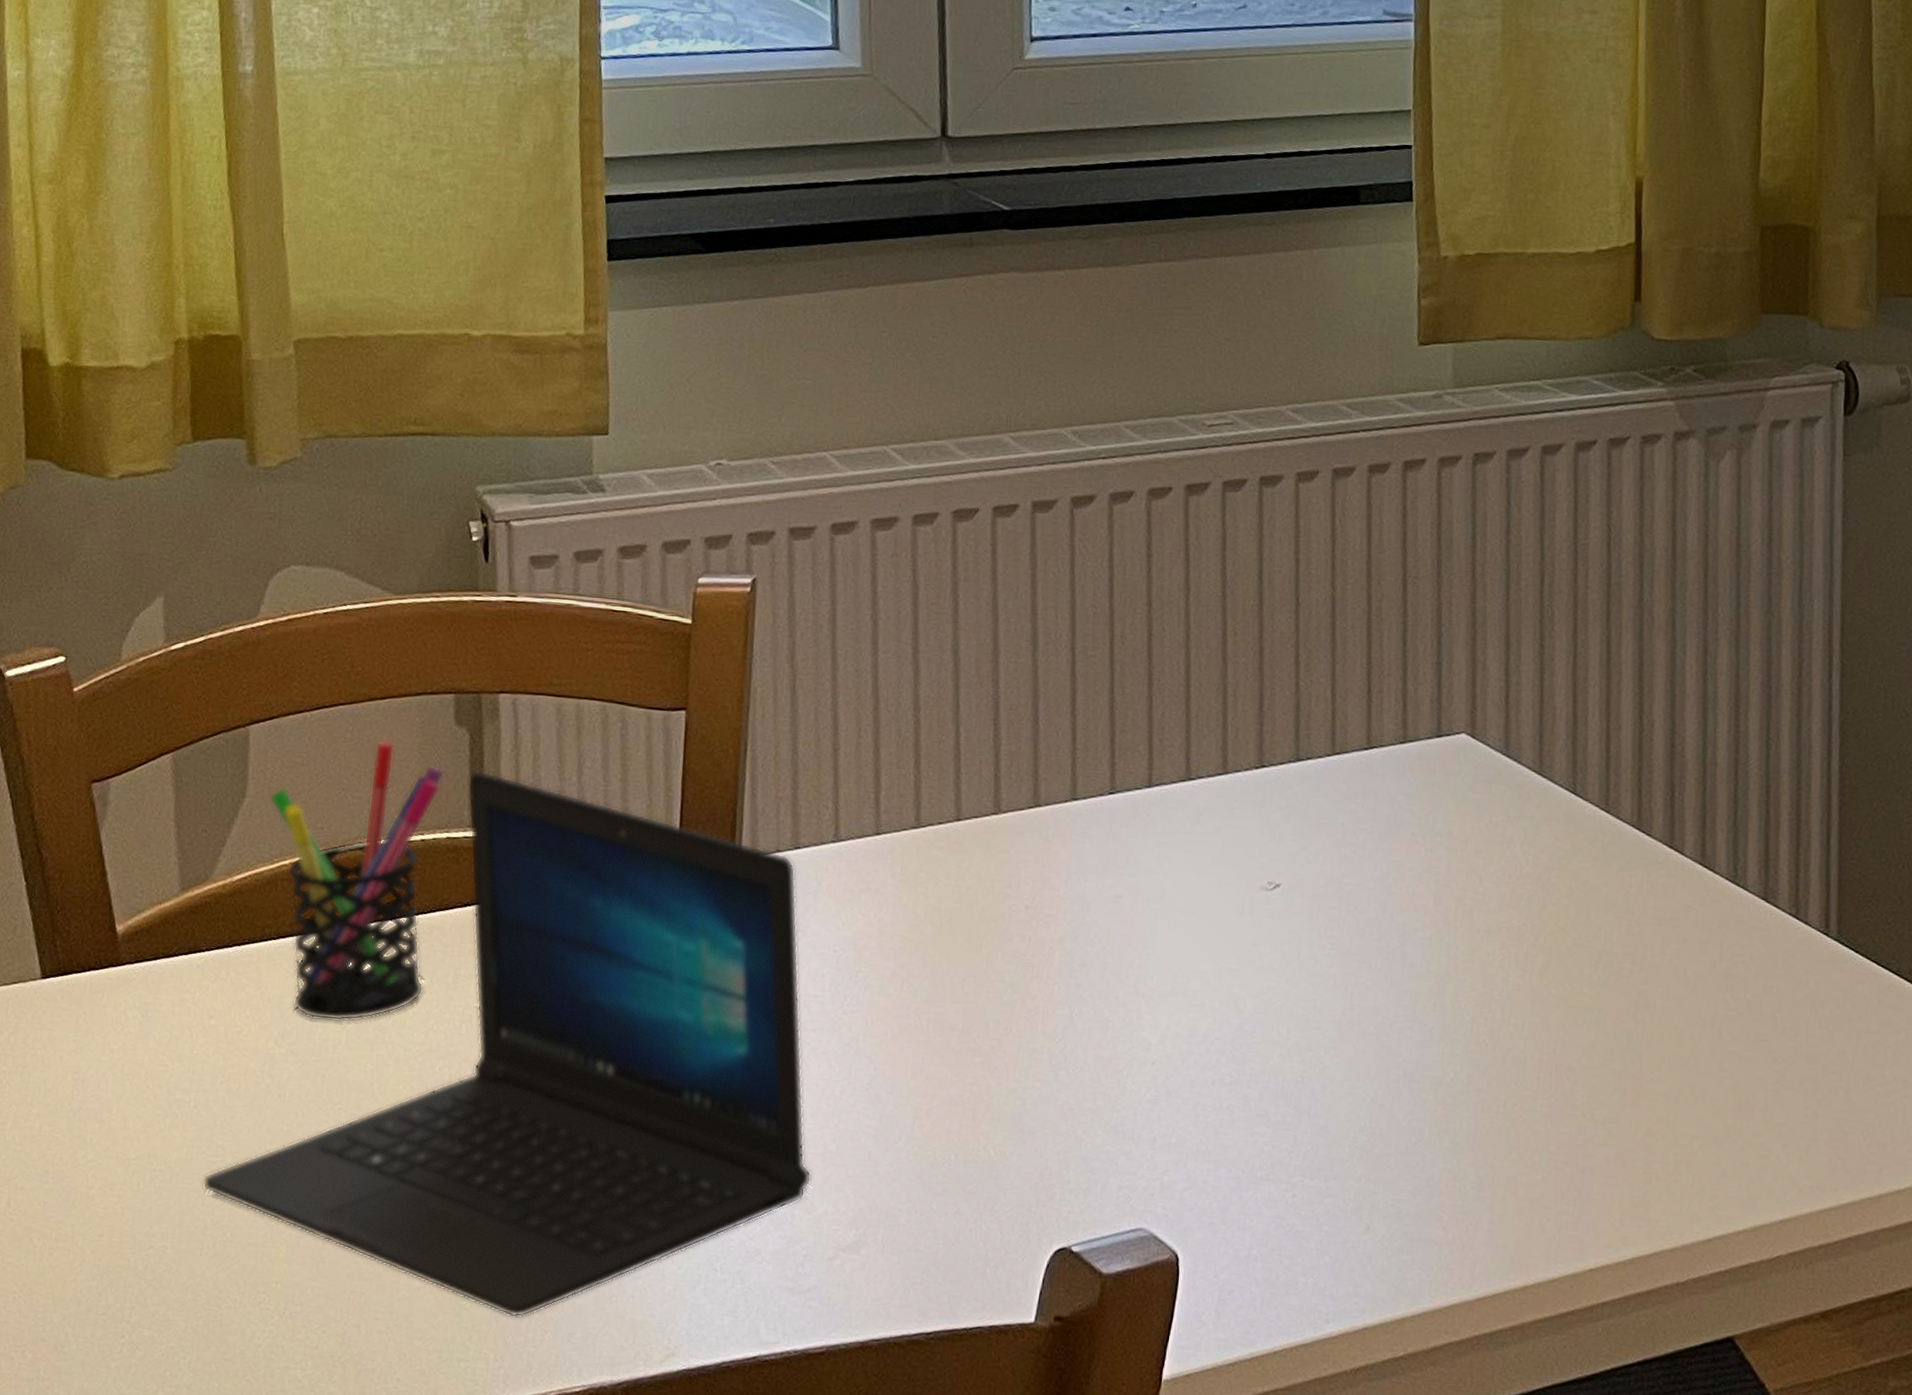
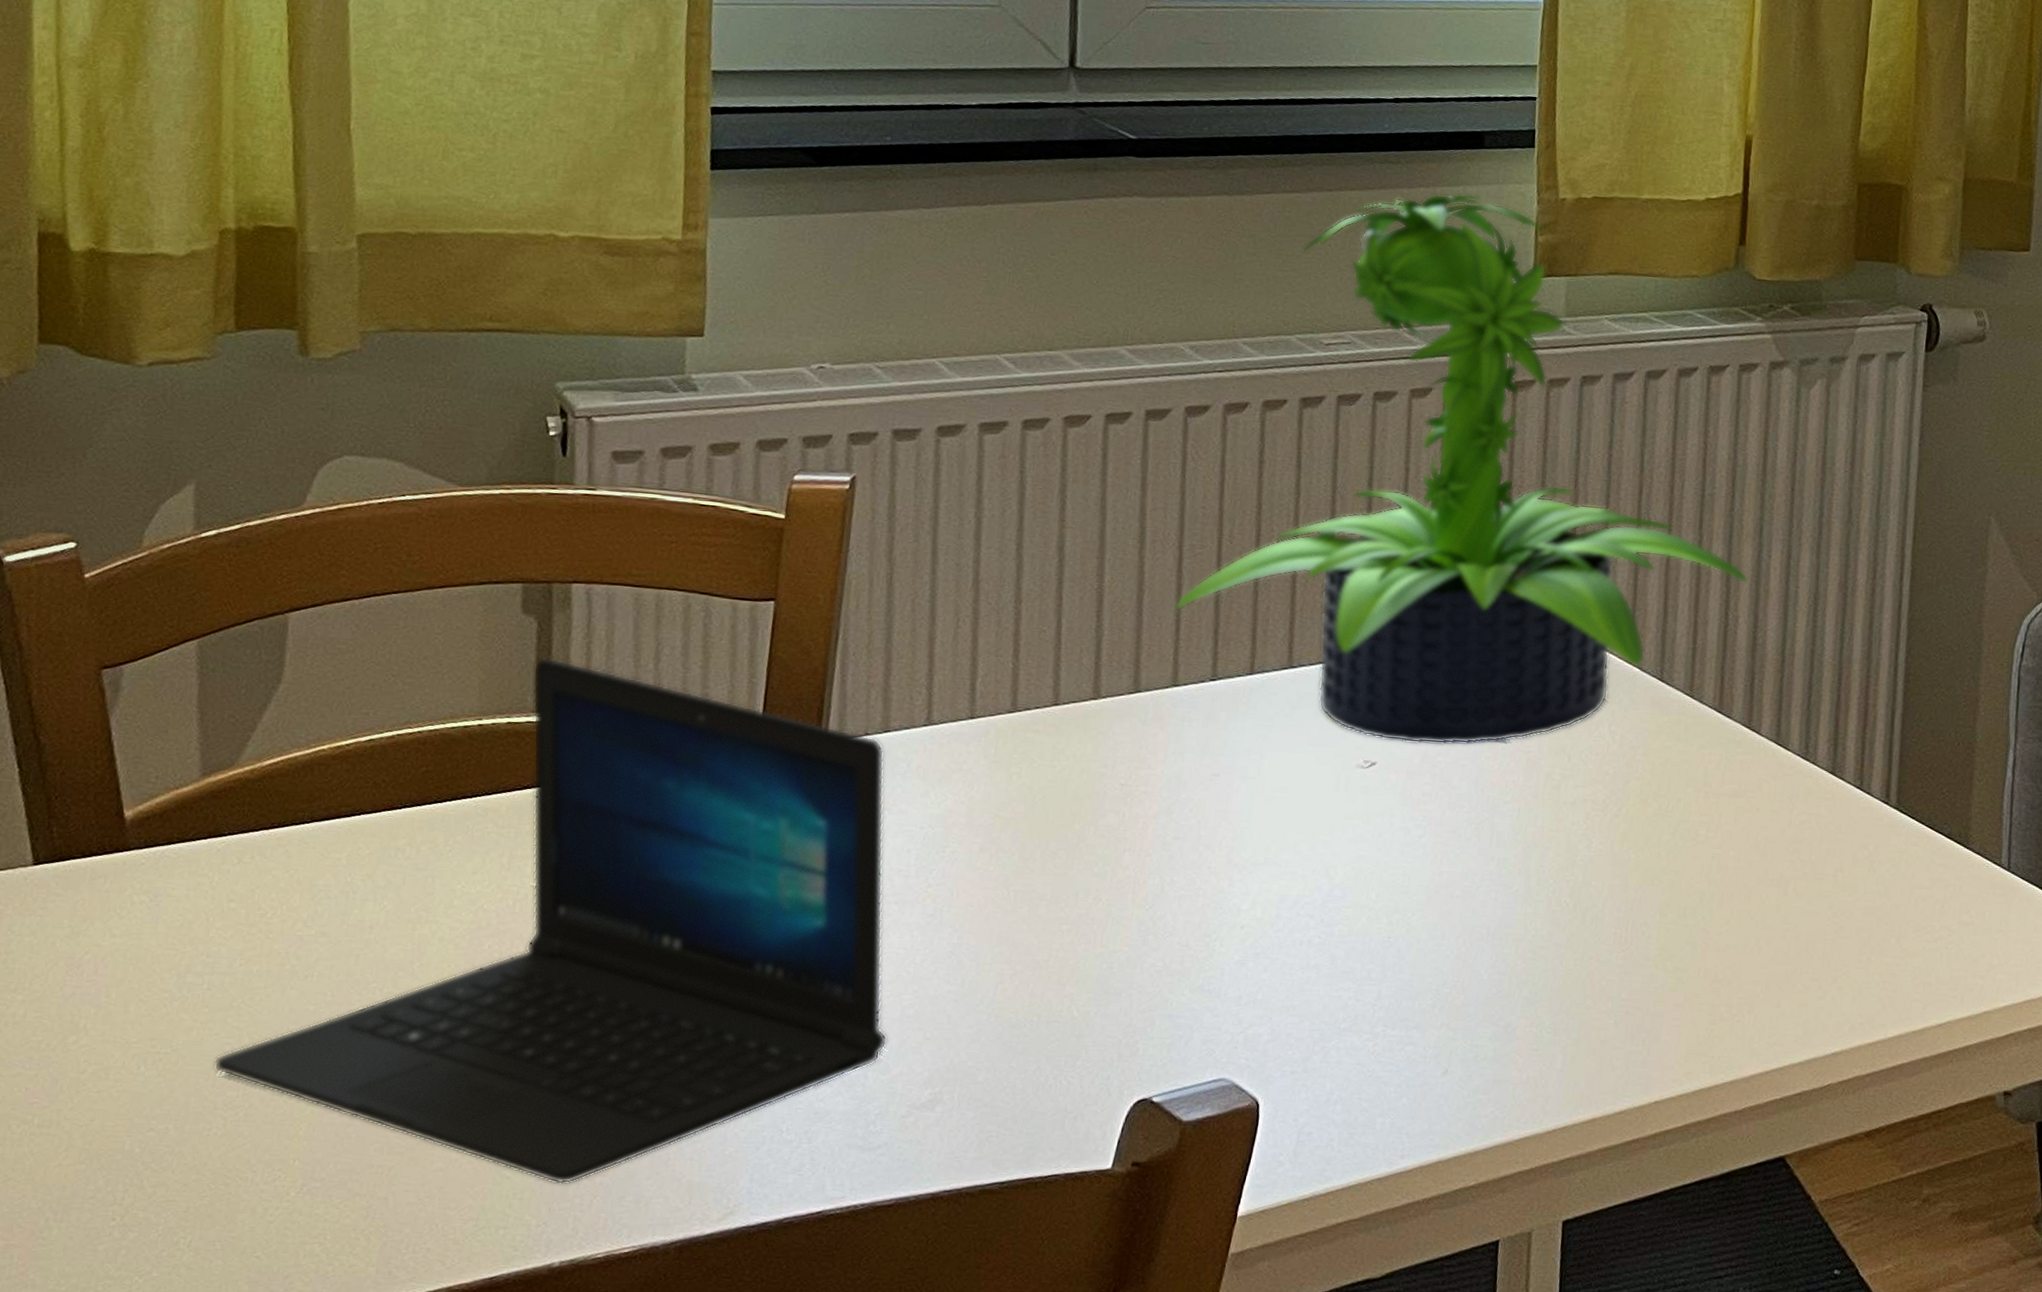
pen holder: present [269,740,445,1021] -> none [308,628,508,902]
potted plant: none [1069,255,1663,865] -> present [1174,193,1749,745]

